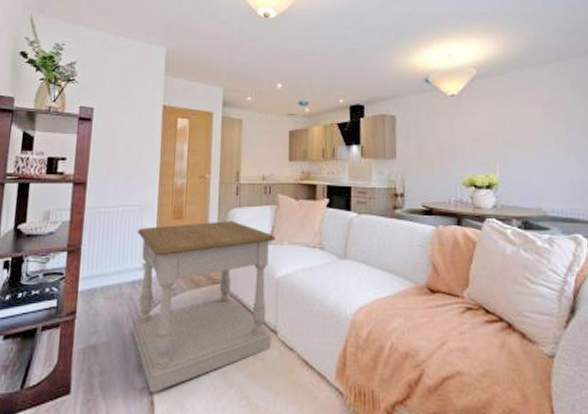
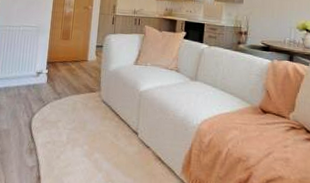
side table: present [132,221,276,393] -> none [27,43,141,171]

